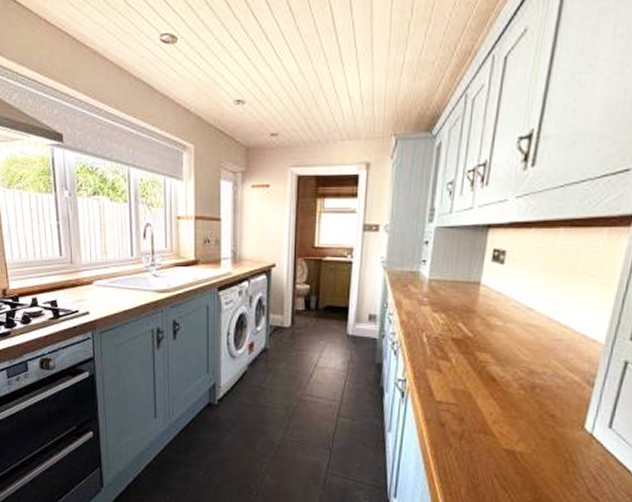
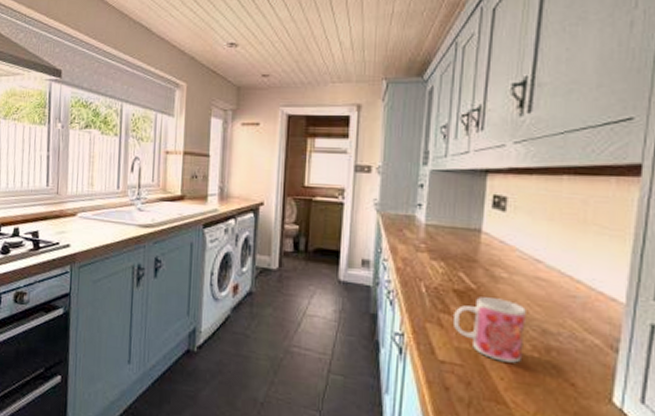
mug: none [450,344,516,400] -> present [452,297,526,363]

